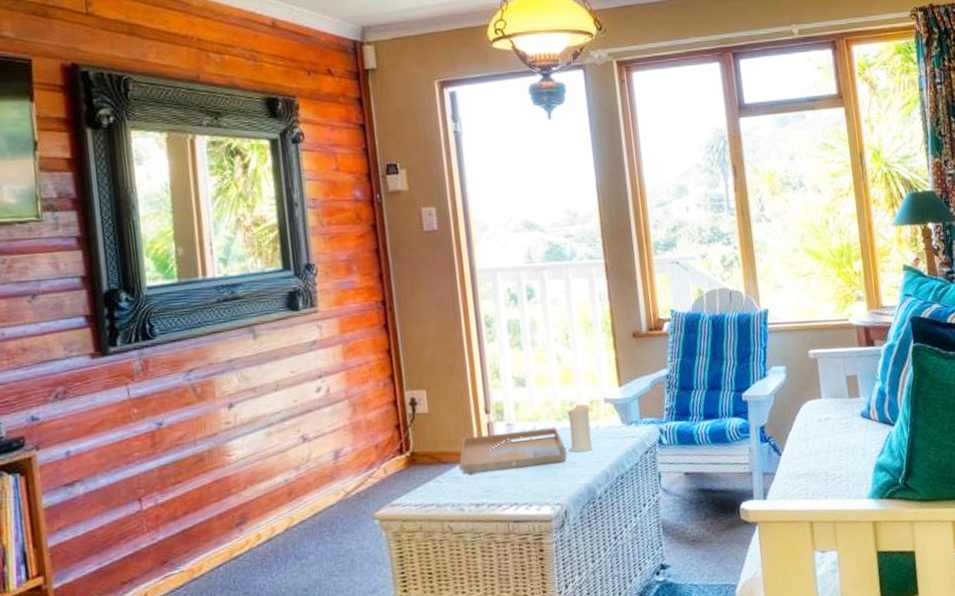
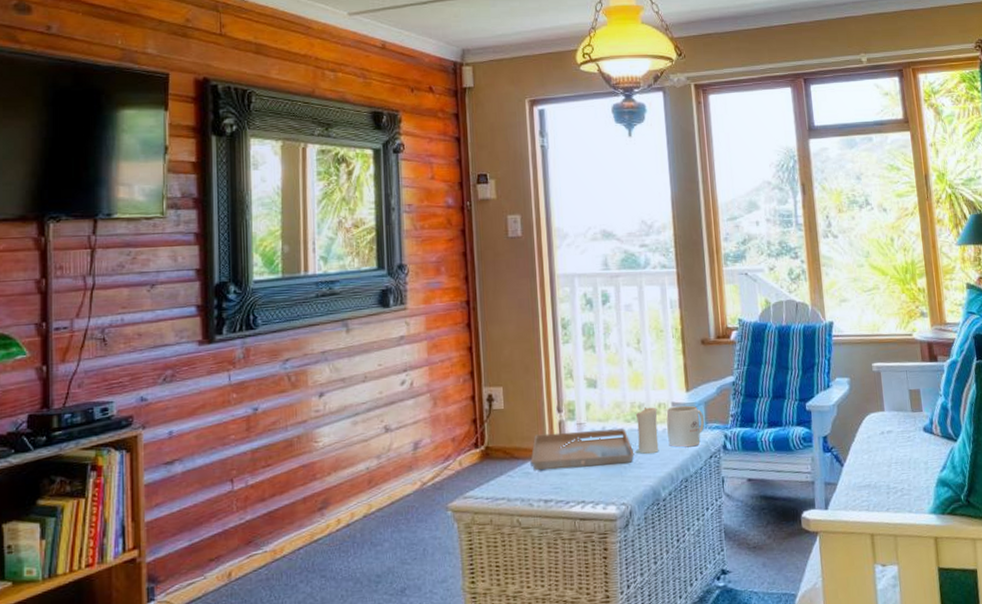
mug: none [599,400,639,445] -> present [666,405,705,448]

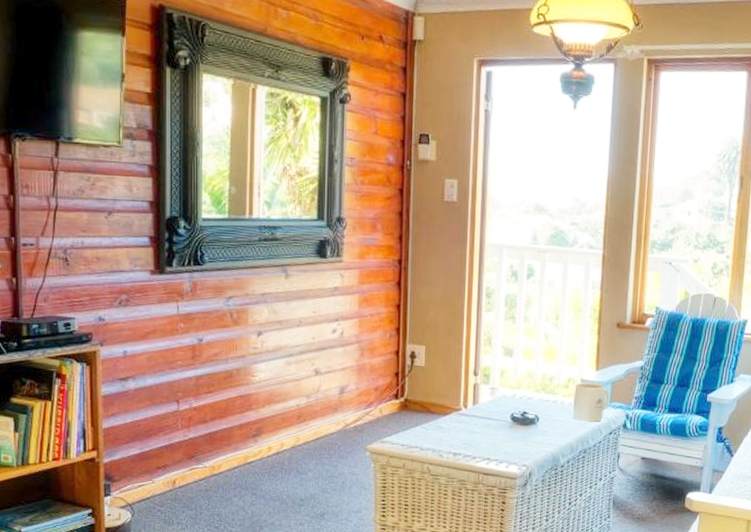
tray: present [530,428,635,471] -> none [444,393,540,431]
candle: present [635,406,659,455] -> none [541,379,567,424]

